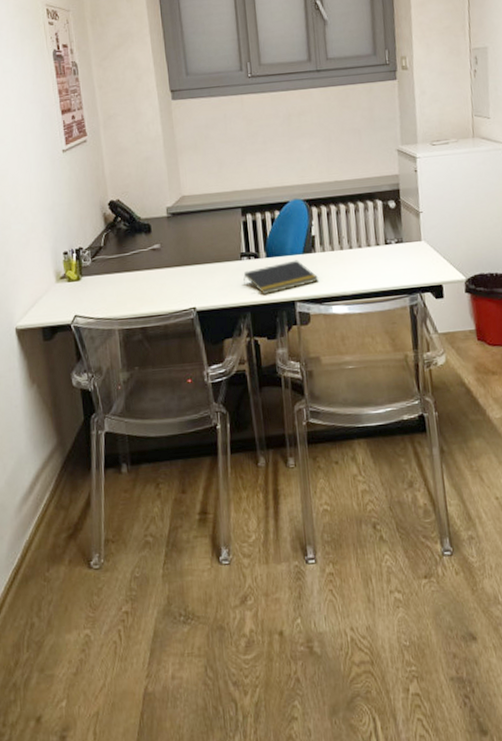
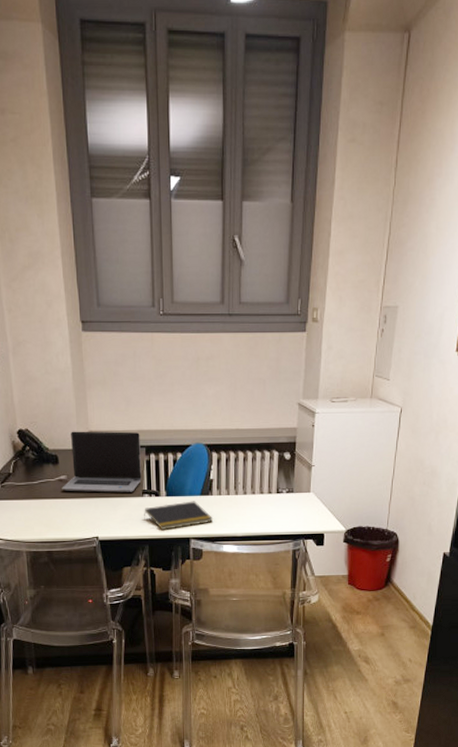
laptop computer: none [155,194,239,261] -> present [62,431,142,493]

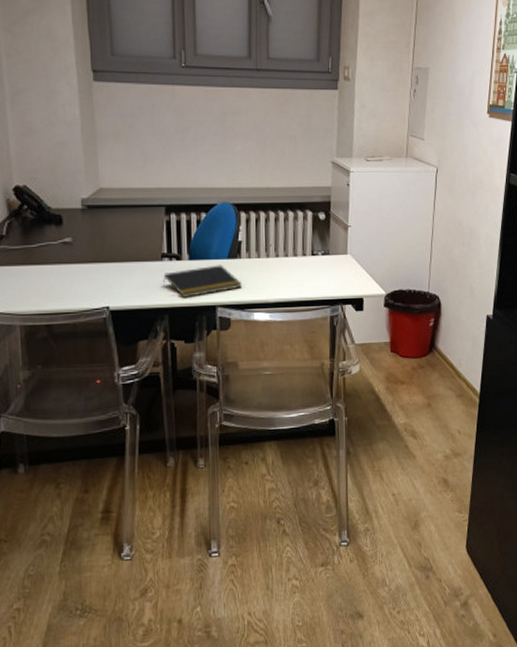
laptop computer: present [62,431,142,493] -> none [66,188,161,257]

